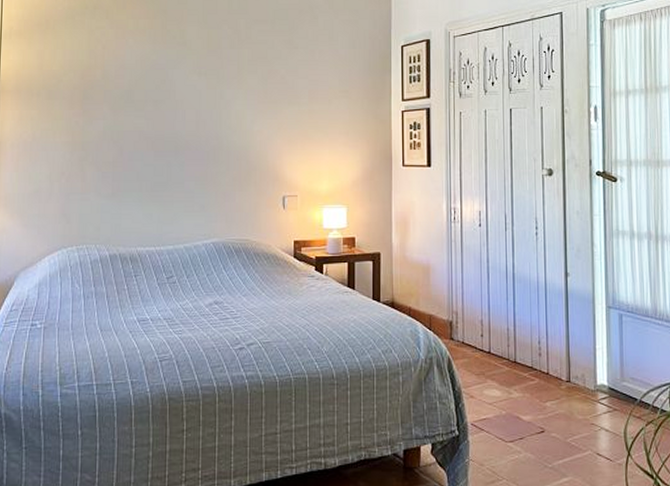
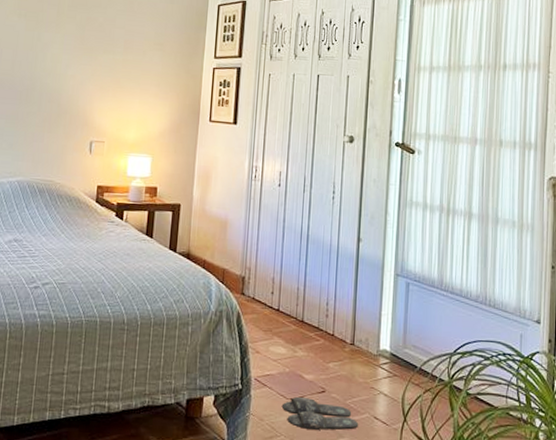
slippers: none [502,439,582,471] -> present [282,397,359,430]

